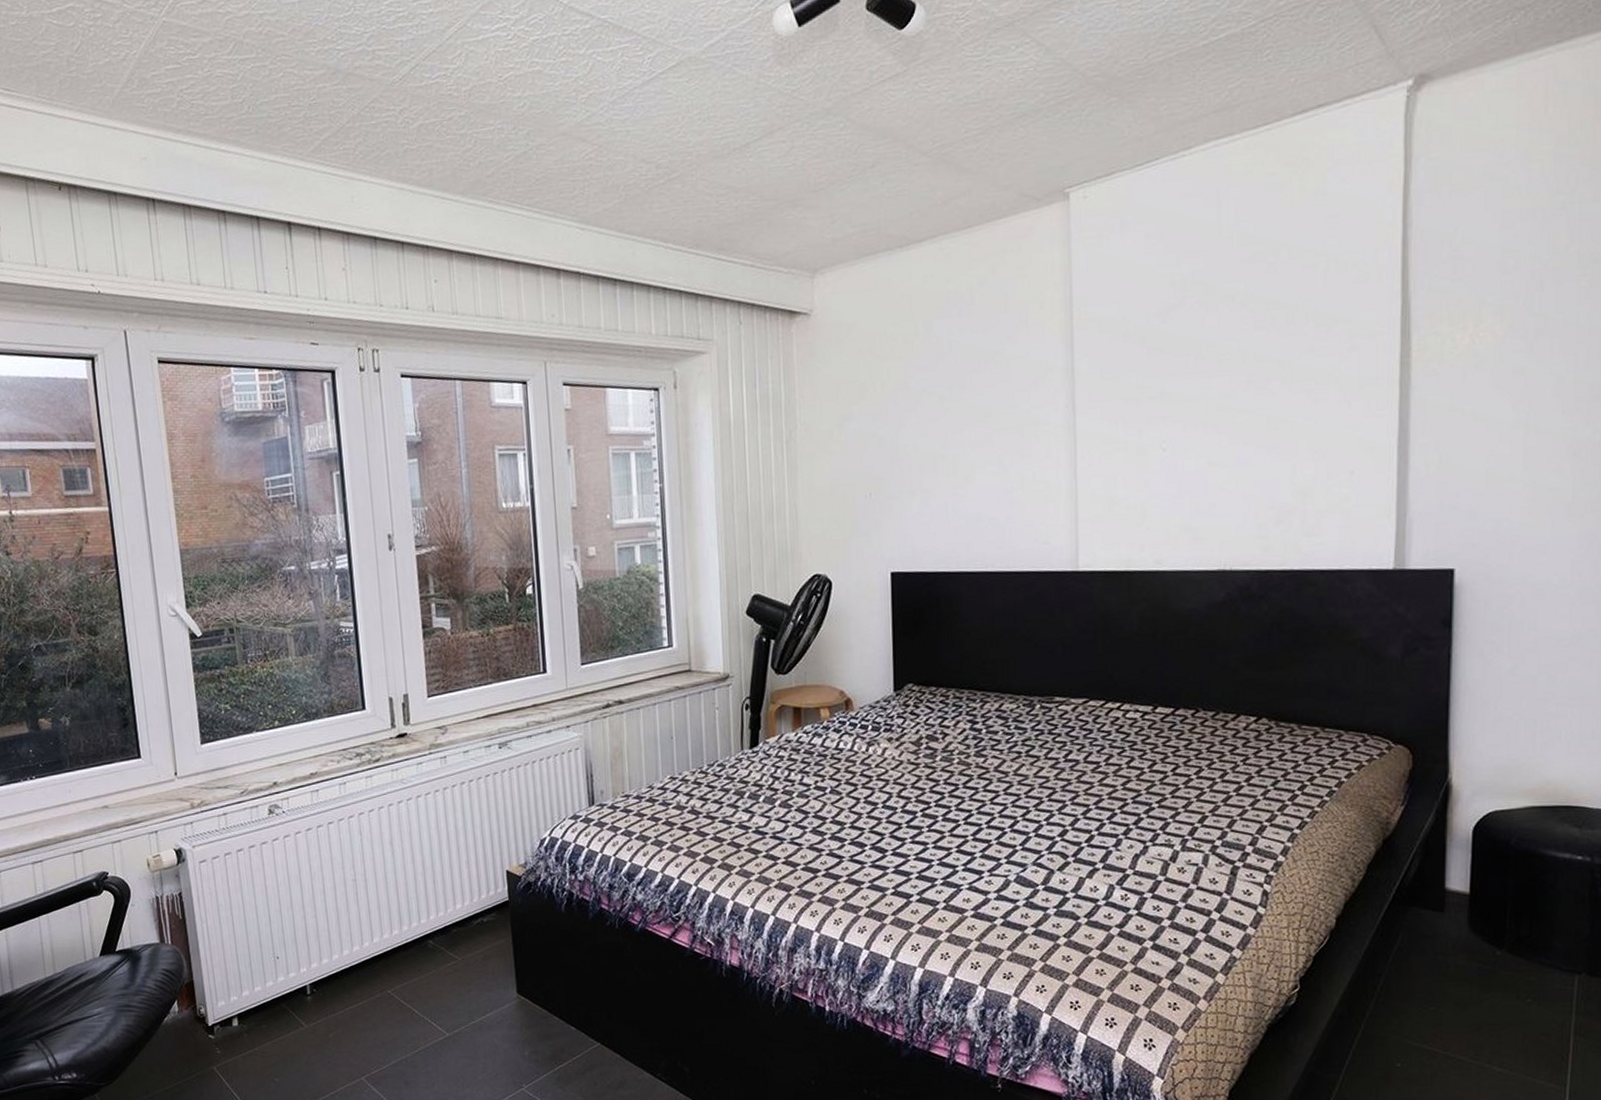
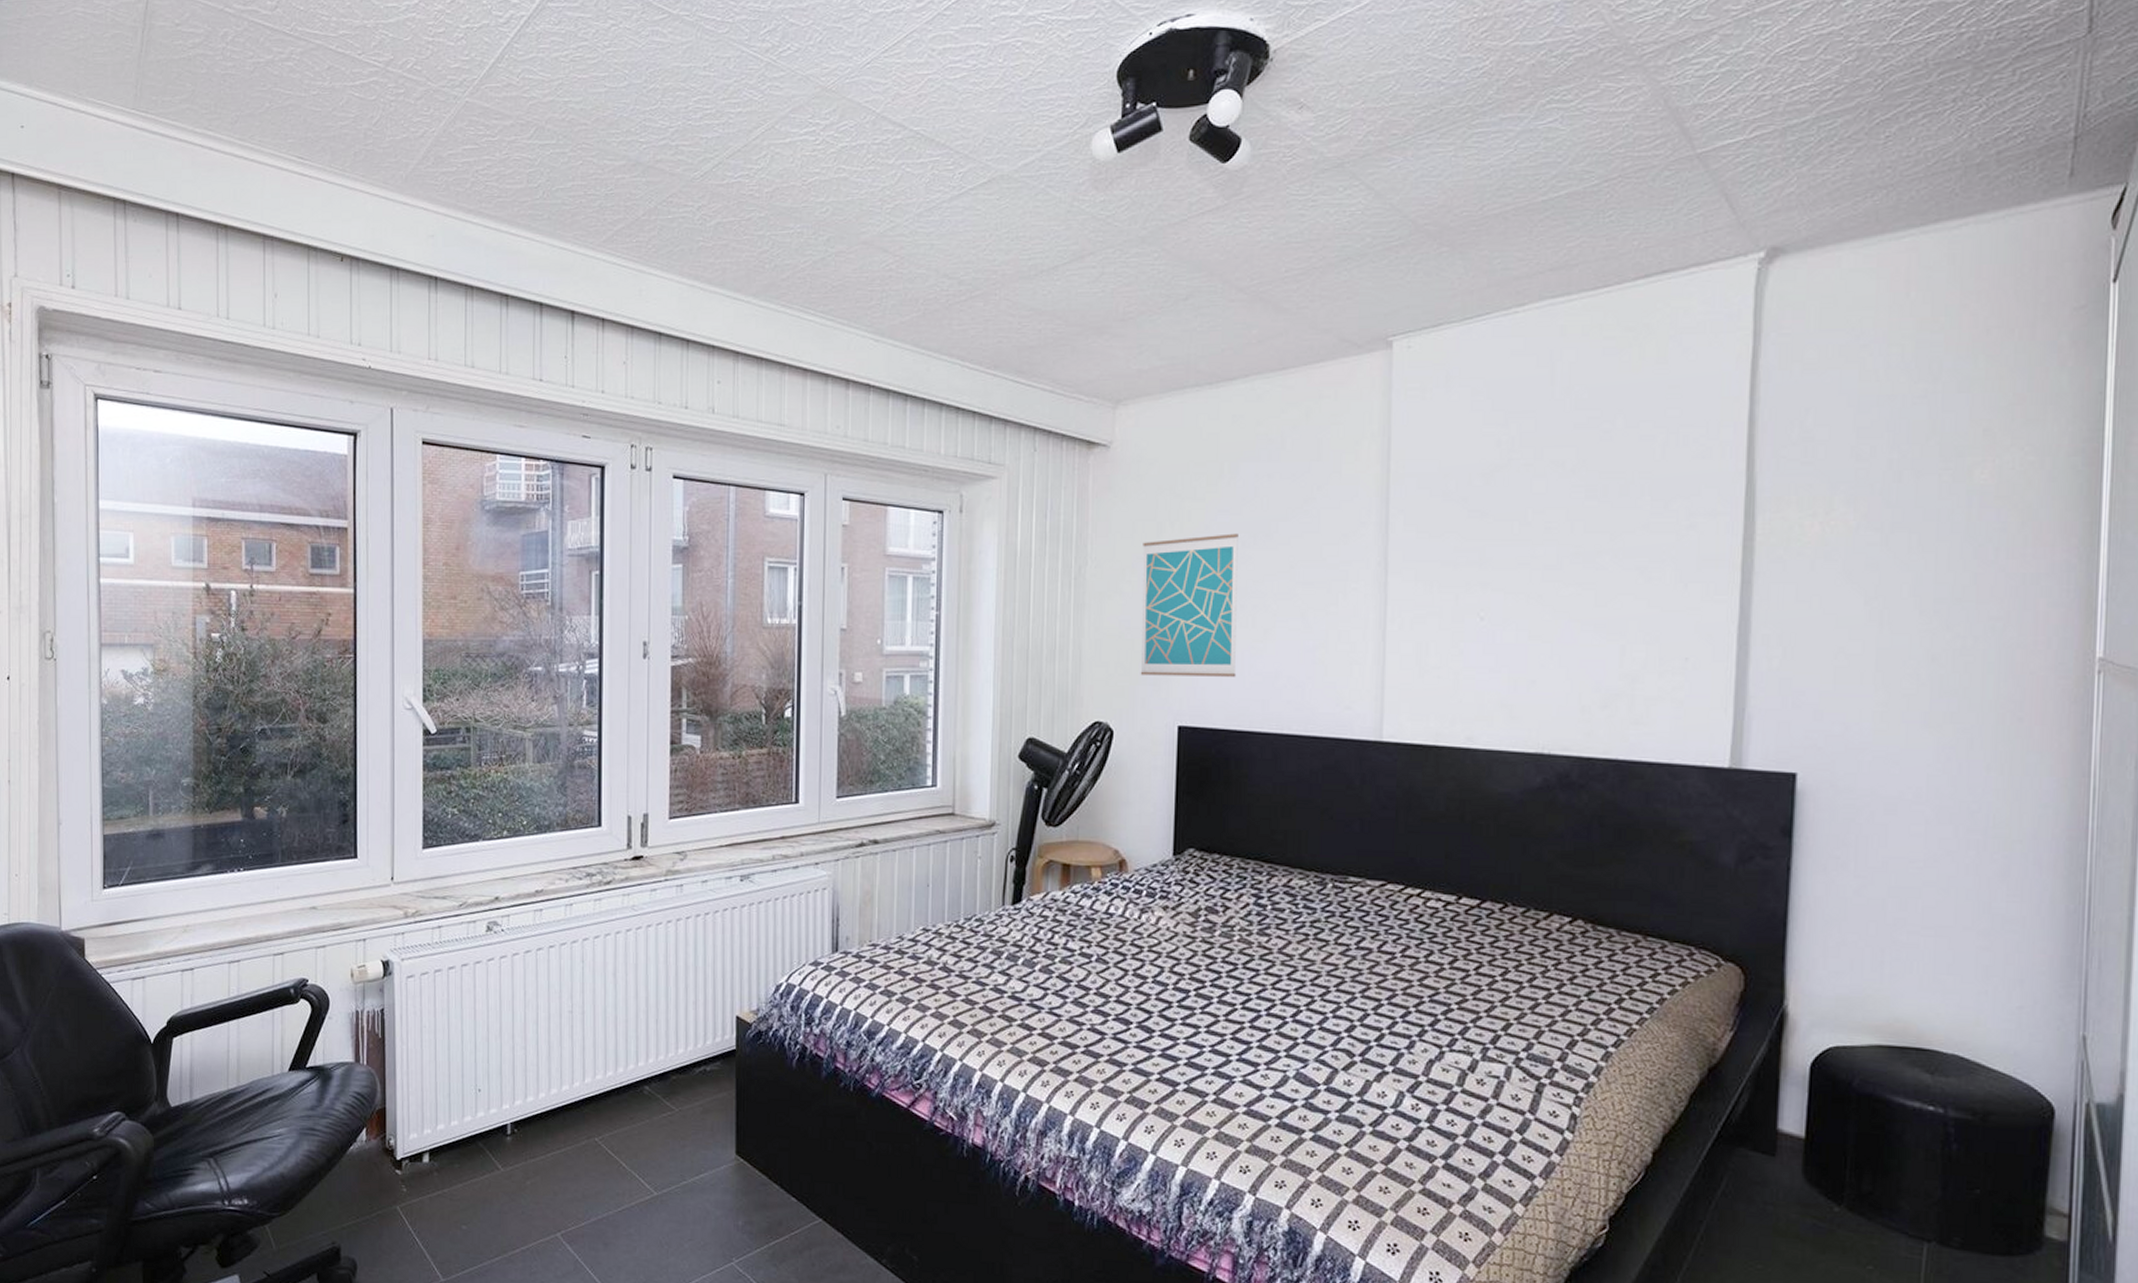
wall art: none [847,388,942,528] -> present [1140,533,1238,677]

